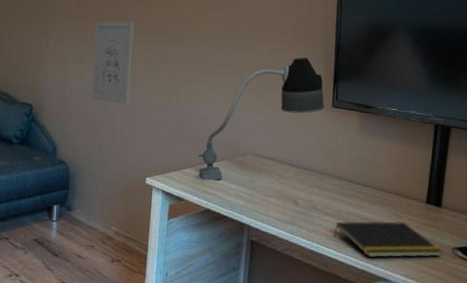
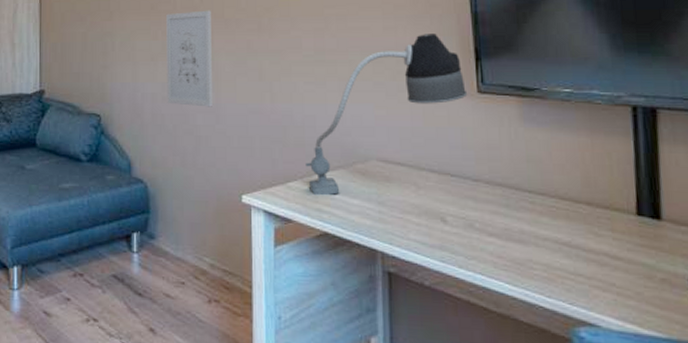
notepad: present [333,221,442,257] -> none [503,241,674,293]

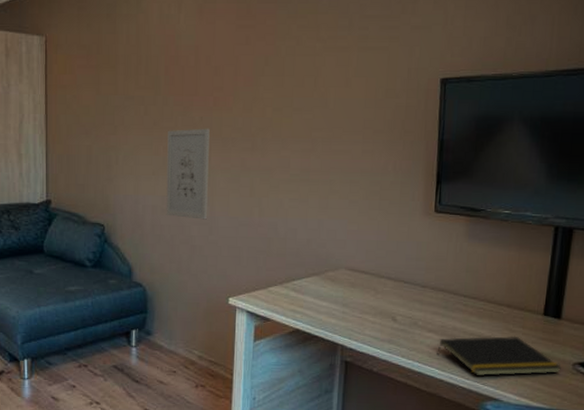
desk lamp: present [306,34,468,195] -> none [285,158,427,298]
notepad: none [503,241,674,293] -> present [437,336,561,376]

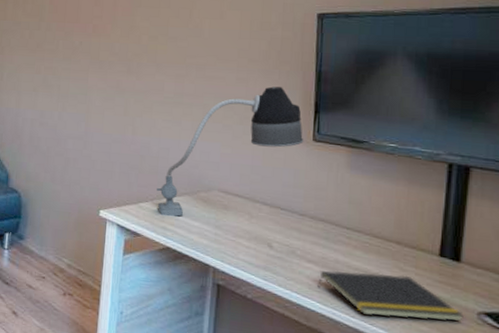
wall art: present [166,128,210,220] -> none [43,51,88,135]
desk lamp: none [285,158,427,298] -> present [157,86,304,217]

